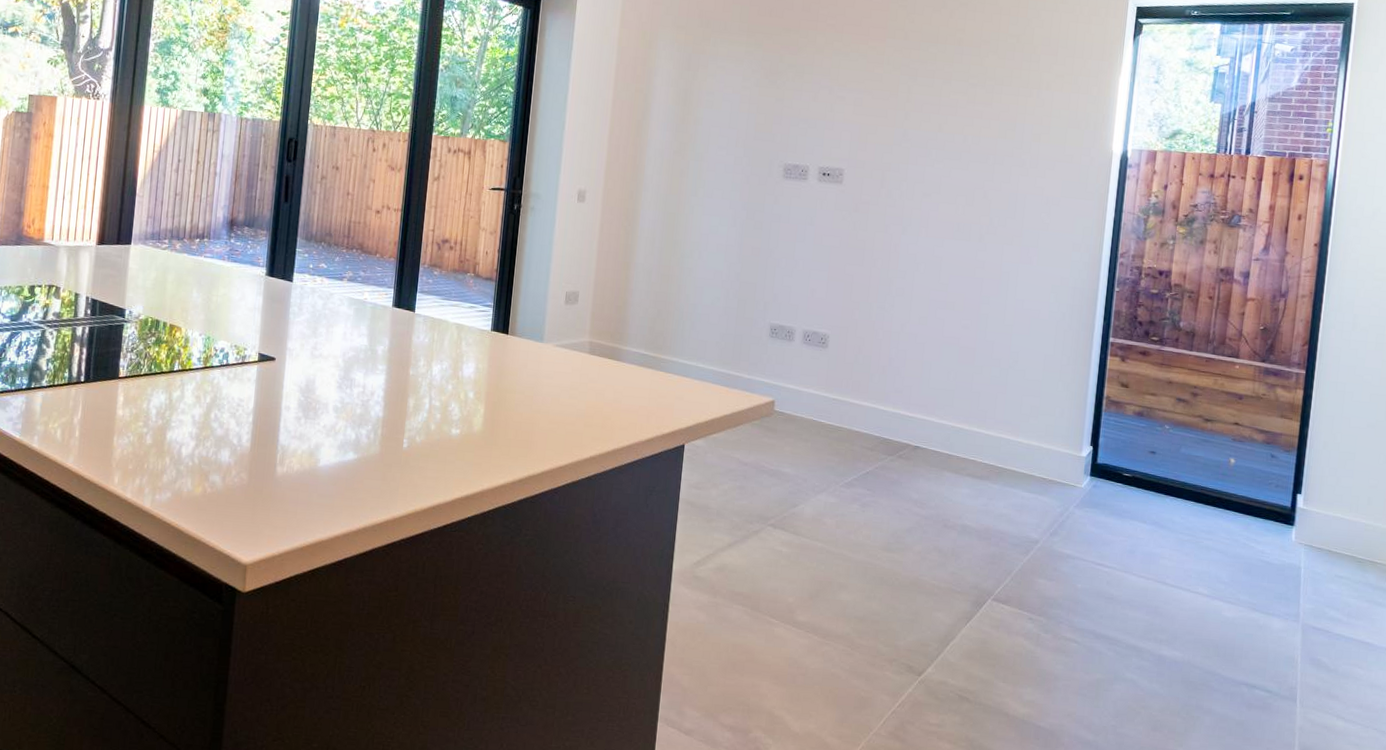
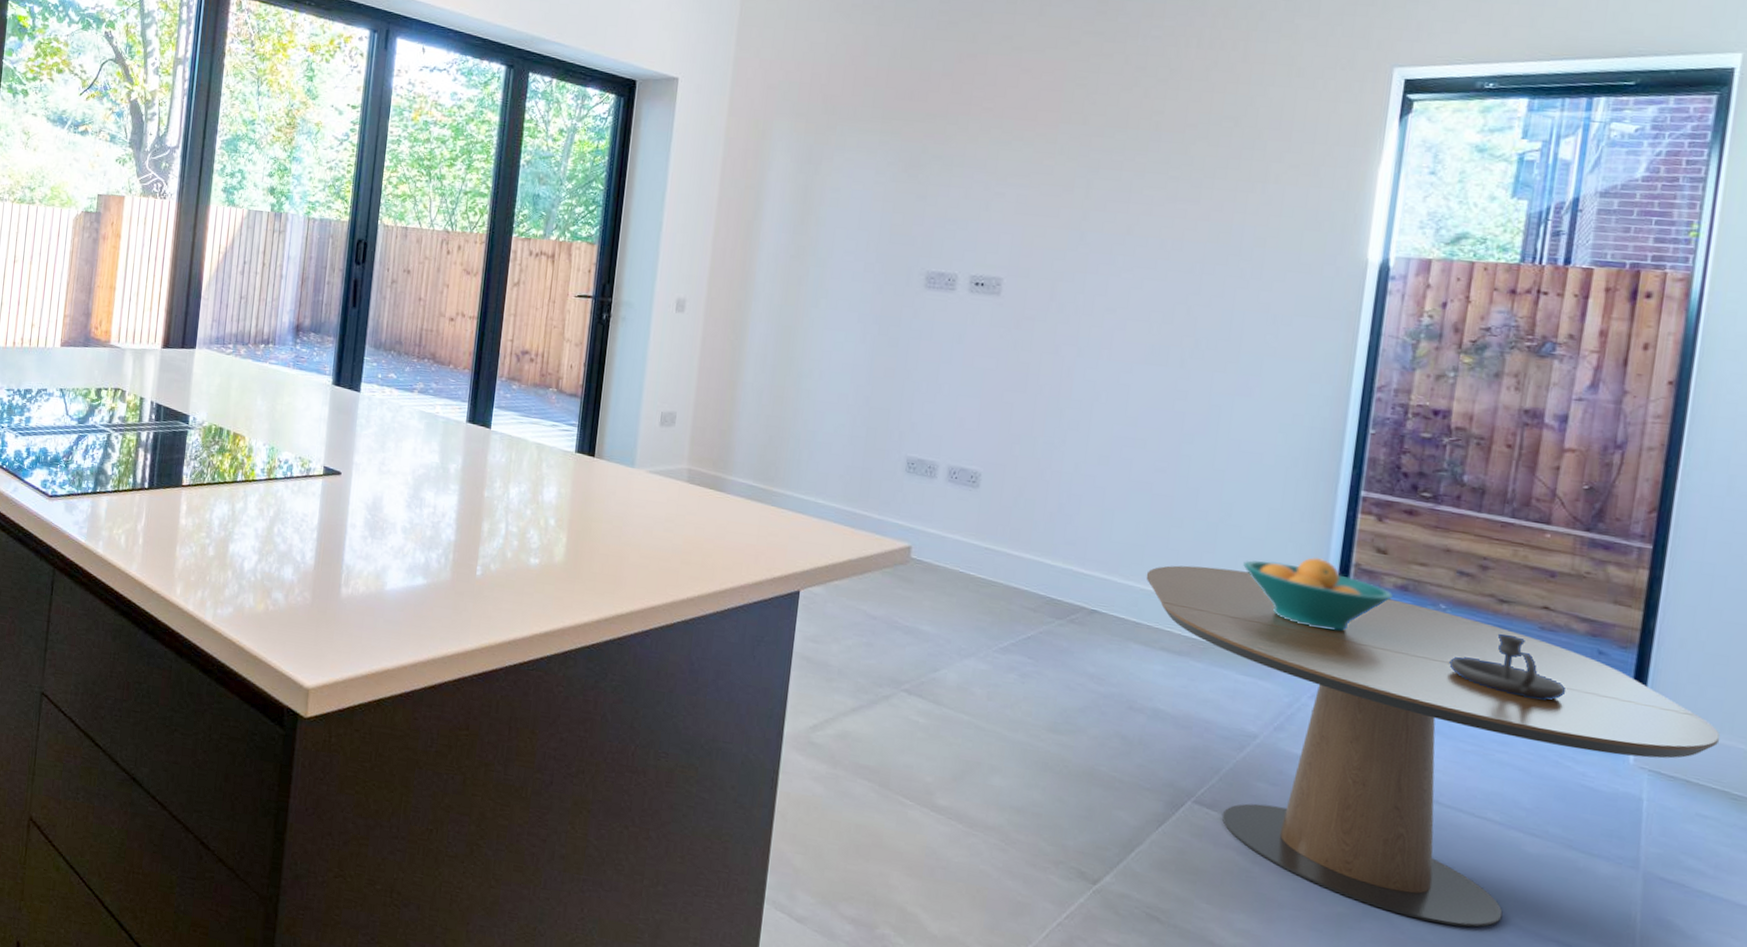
dining table: none [955,405,1350,680] -> present [1146,565,1720,928]
fruit bowl: none [1027,392,1133,452] -> present [1243,557,1393,631]
candlestick: none [1172,445,1251,496] -> present [1449,633,1567,701]

